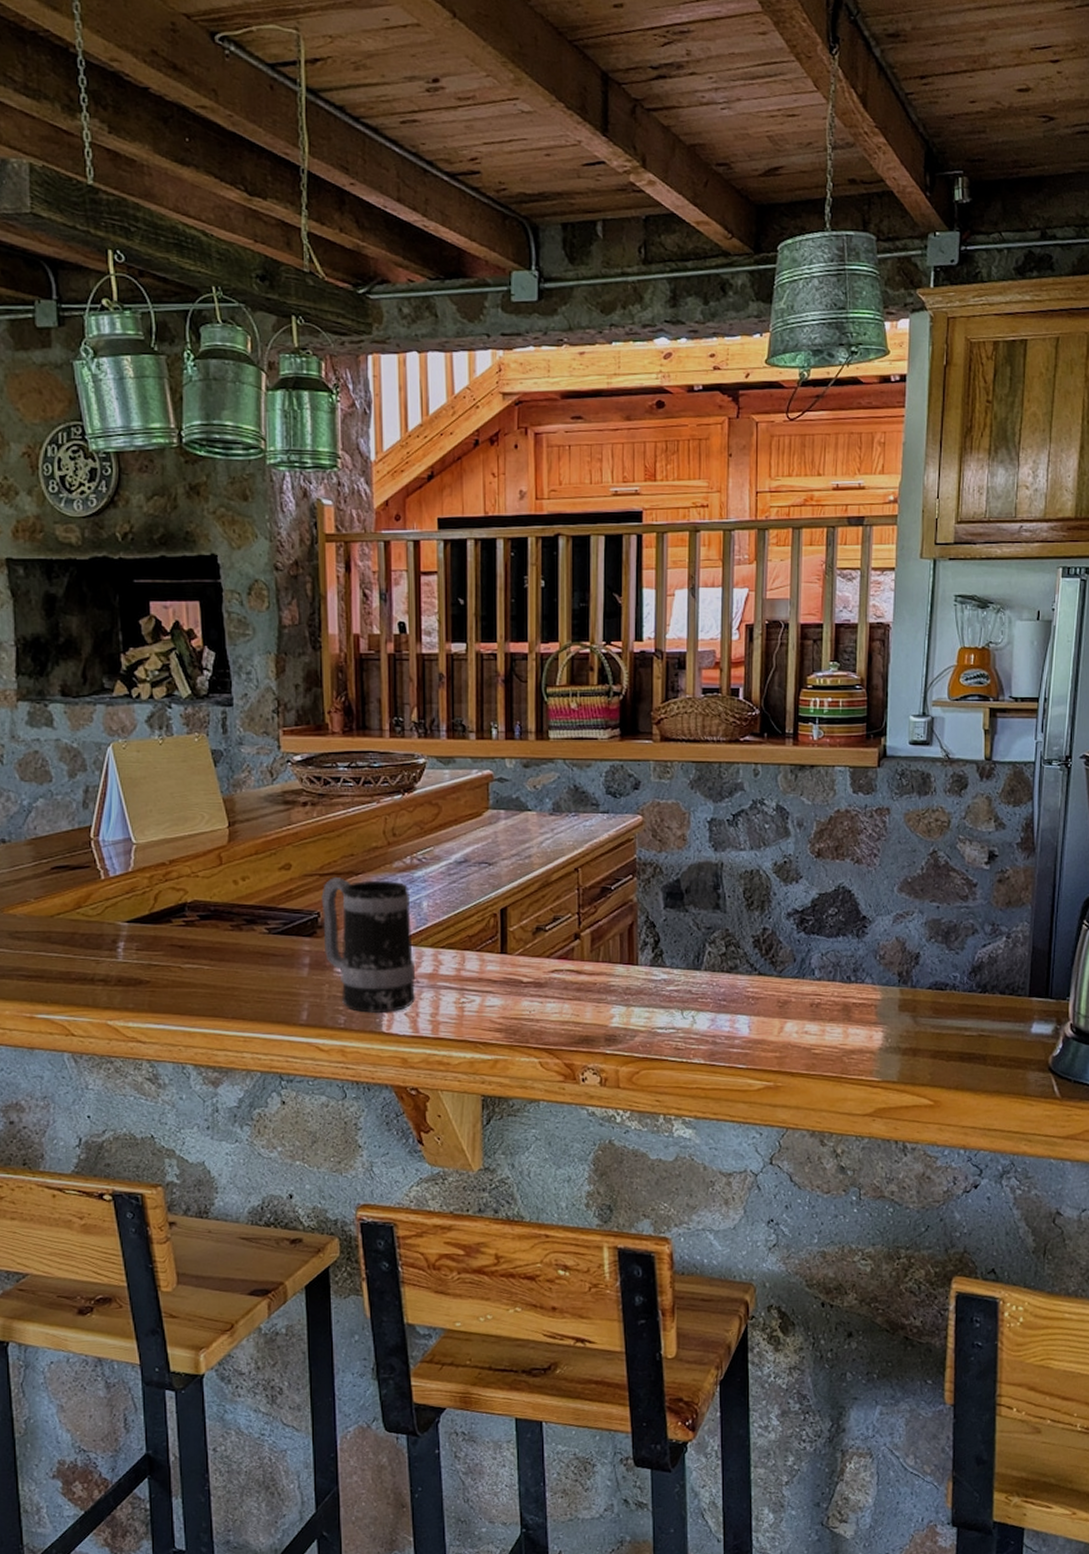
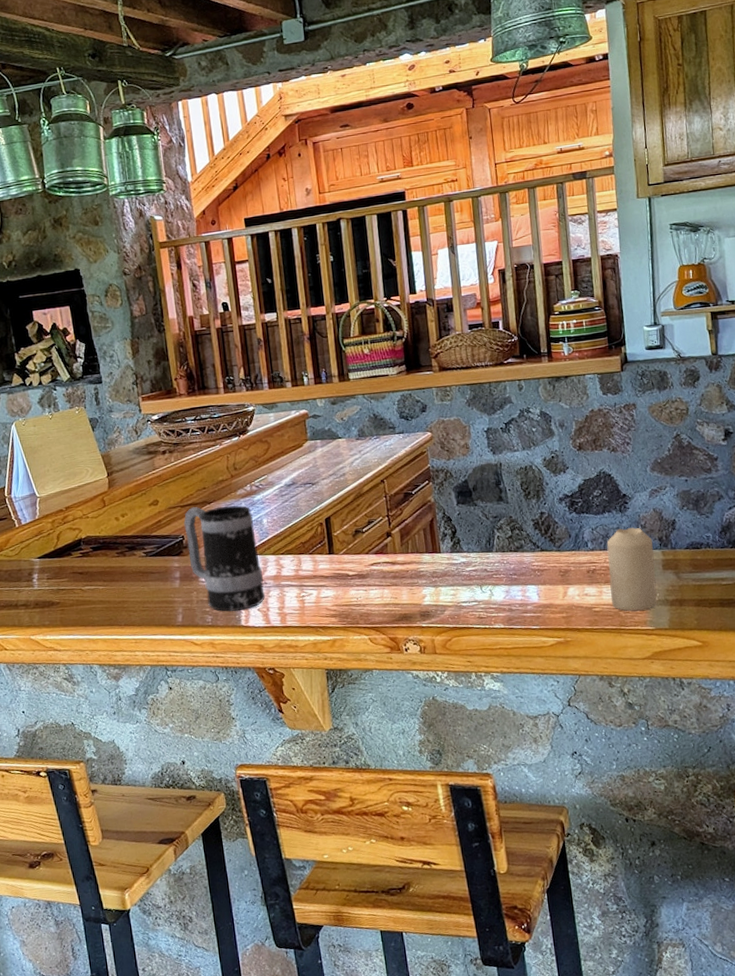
candle: none [834,956,891,1057] -> present [606,527,657,611]

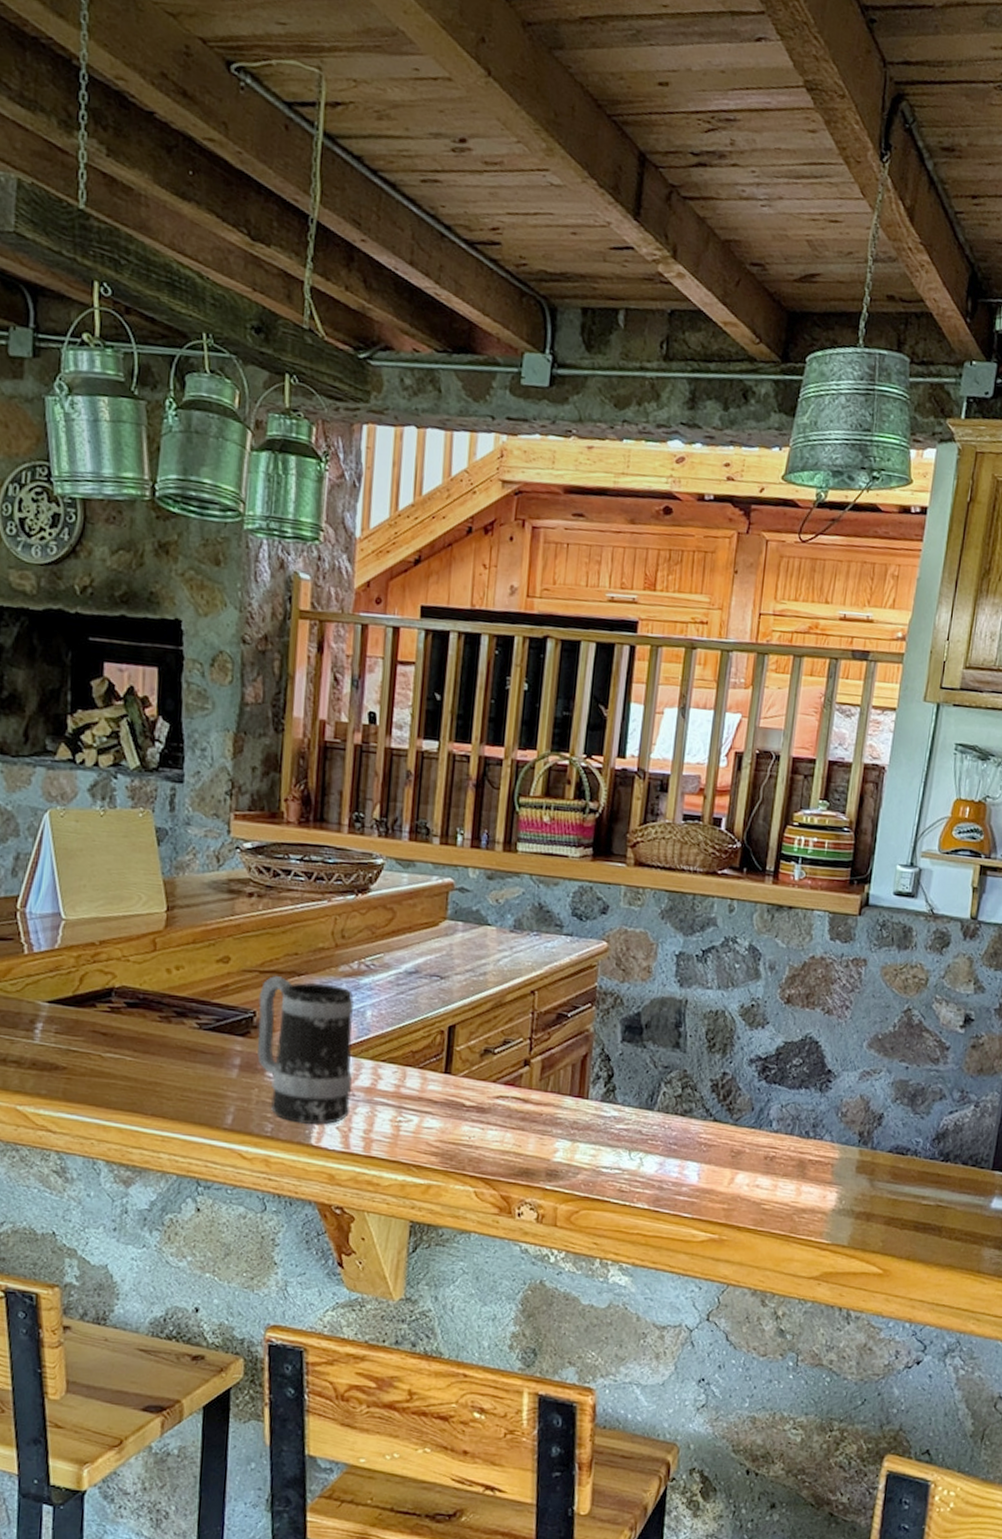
candle: present [606,527,657,611] -> none [785,1111,852,1218]

